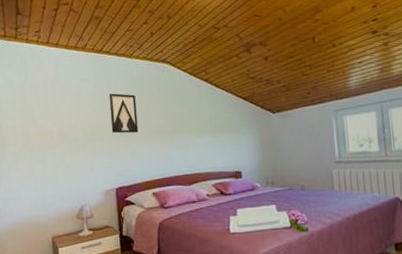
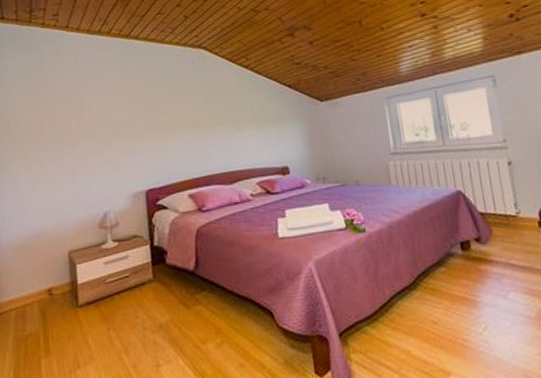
wall art: present [109,93,139,134] -> none [137,82,172,128]

